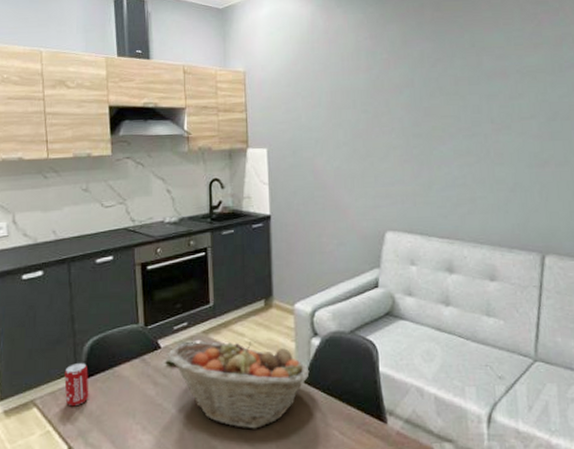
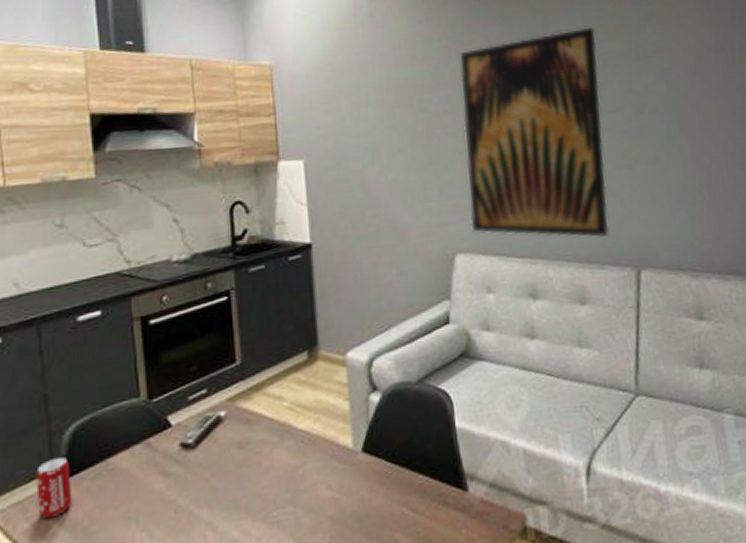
fruit basket: present [168,341,310,429] -> none [182,406,369,520]
wall art: none [397,45,519,225] -> present [459,27,609,238]

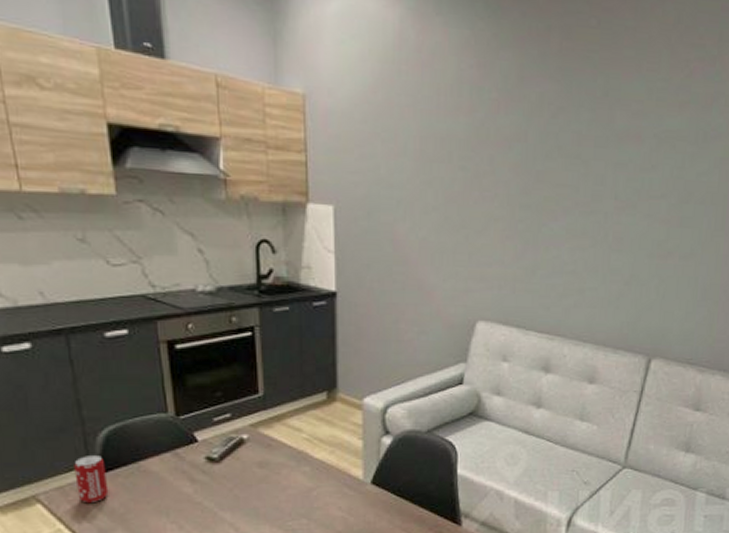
wall art: present [459,27,609,238] -> none [496,98,657,323]

